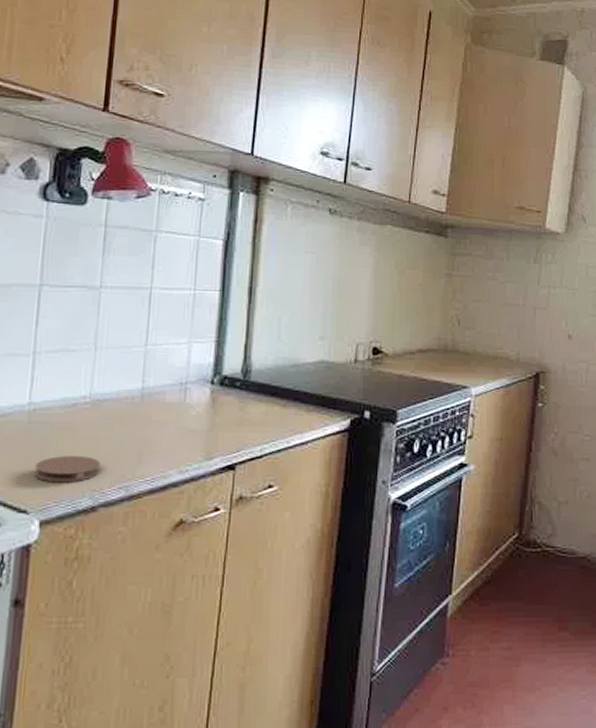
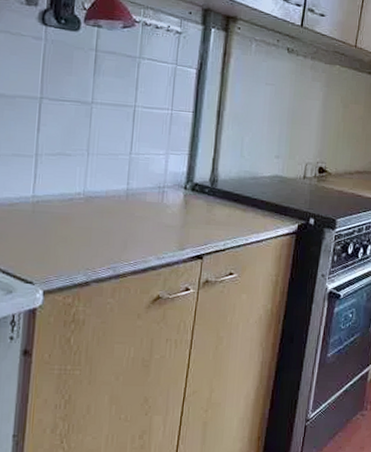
coaster: present [34,455,101,483] -> none [38,240,93,262]

